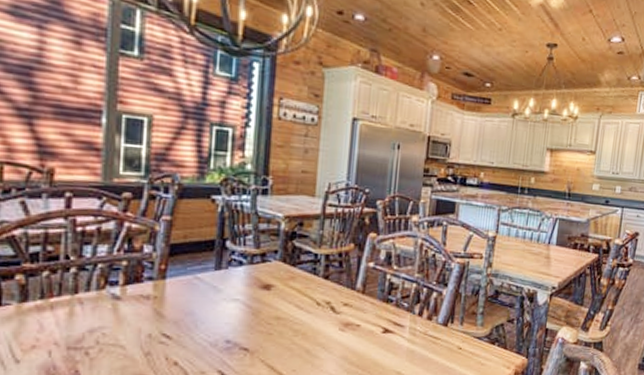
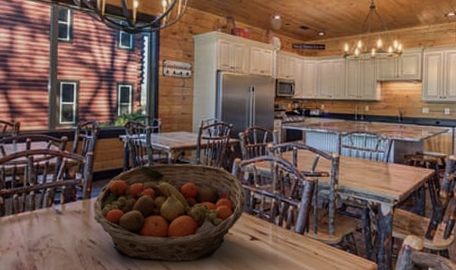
fruit basket: none [168,236,382,361] -> present [93,163,247,263]

